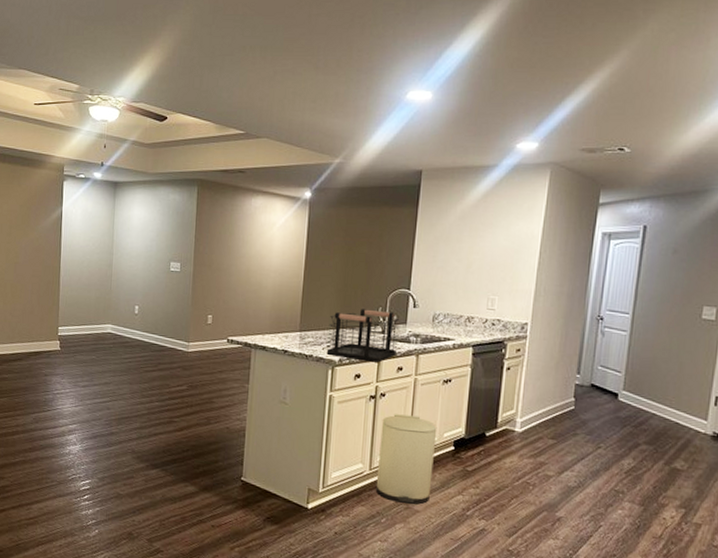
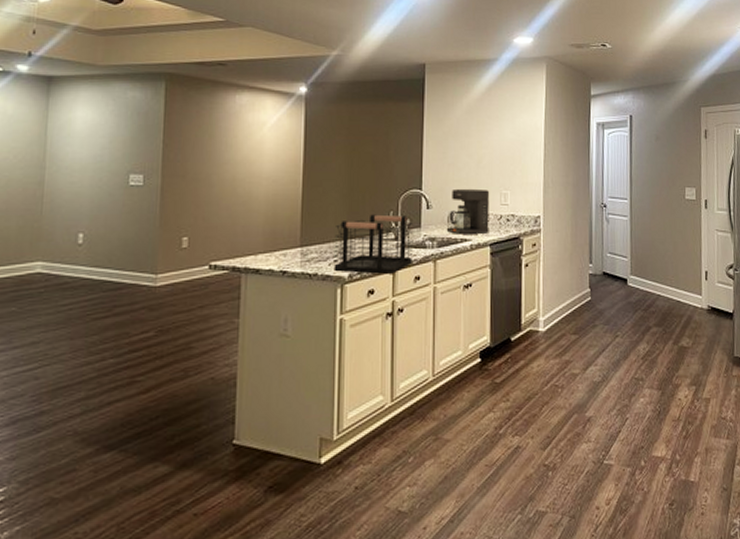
pedal bin: present [376,414,437,505] -> none [399,329,462,435]
coffee maker: none [430,291,477,335] -> present [446,188,490,235]

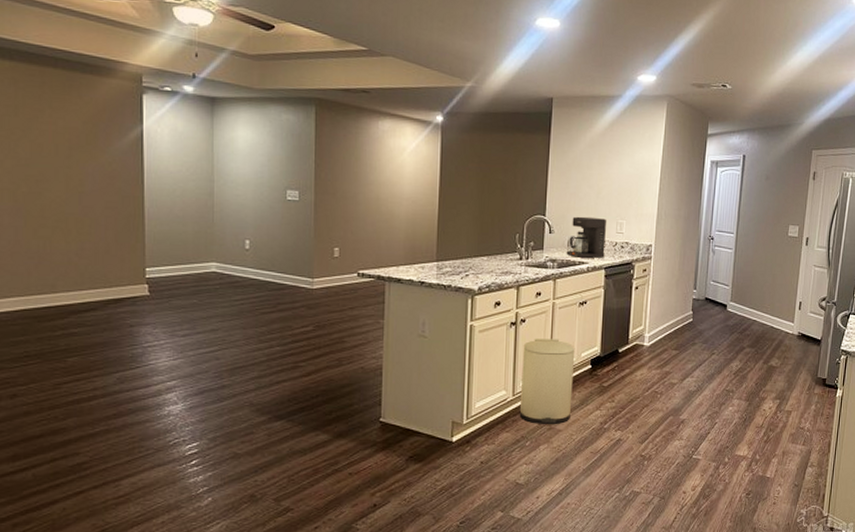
dish rack: present [333,214,414,275] -> none [465,236,537,290]
pedal bin: none [399,329,462,435] -> present [519,339,575,424]

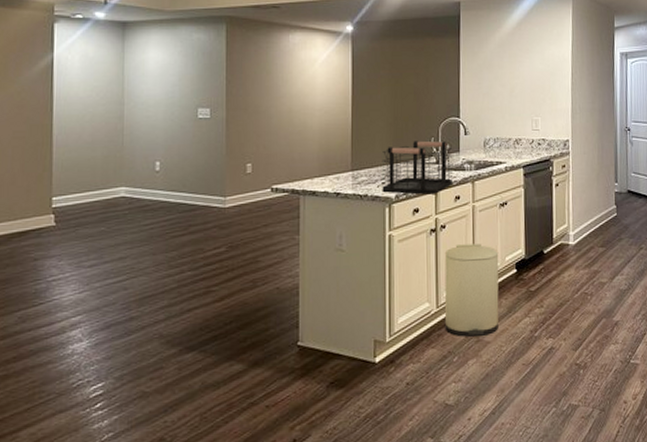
dish rack: none [465,236,537,290] -> present [382,140,453,196]
coffee maker: present [566,216,607,259] -> none [483,115,522,159]

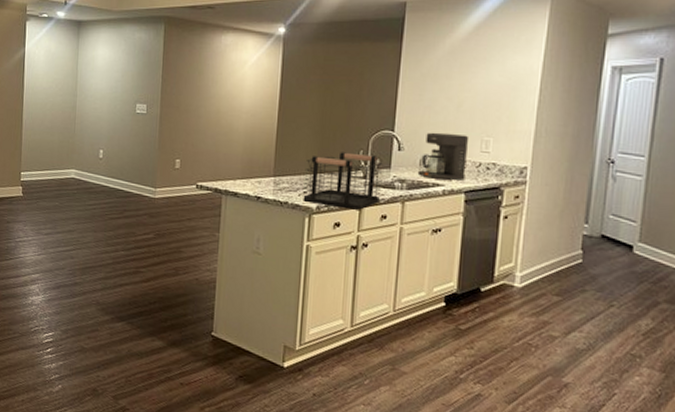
pedal bin: present [444,243,499,337] -> none [358,266,426,366]
coffee maker: none [483,115,522,159] -> present [417,132,470,180]

